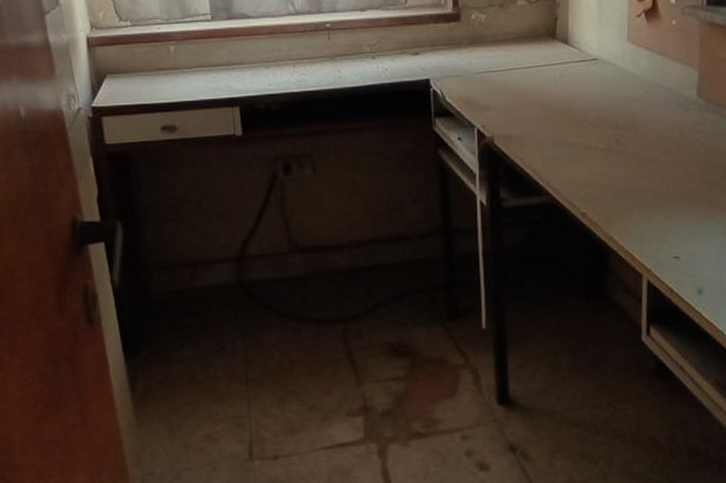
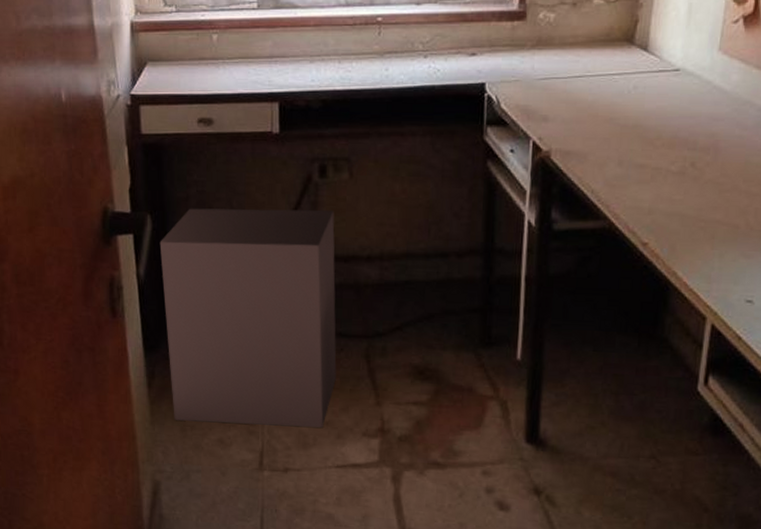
cardboard box: none [132,204,317,421] -> present [159,208,337,428]

